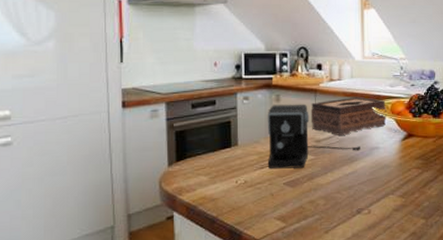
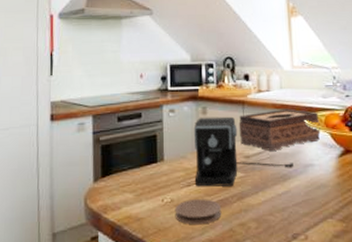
coaster: none [248,180,293,204] -> present [175,199,222,225]

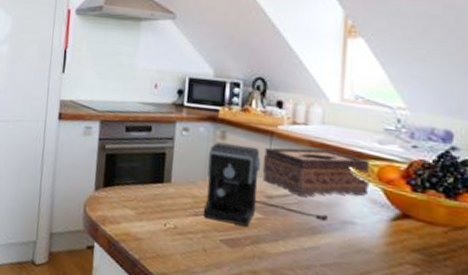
coaster: present [175,199,222,225] -> none [176,230,231,262]

